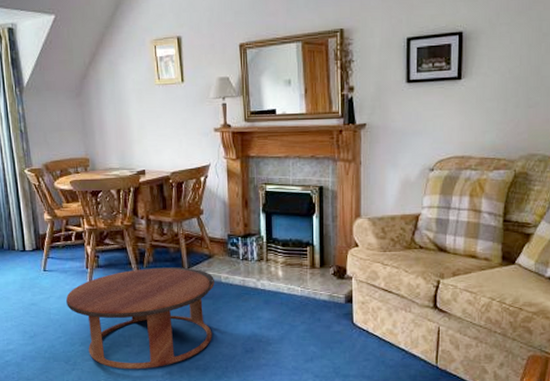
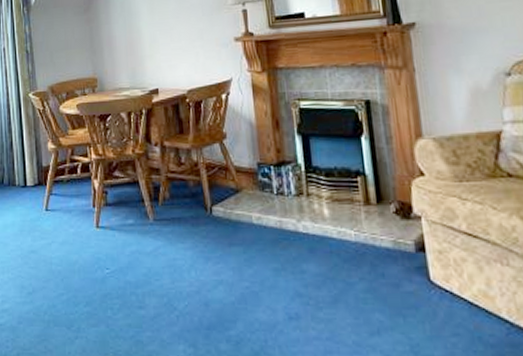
coffee table: present [65,267,214,370] -> none [69,205,245,340]

